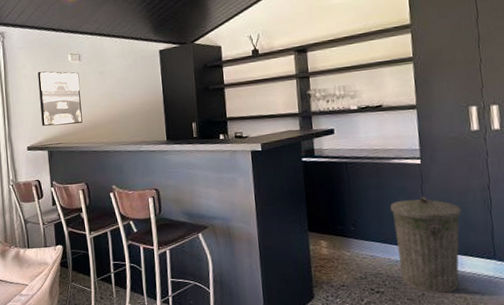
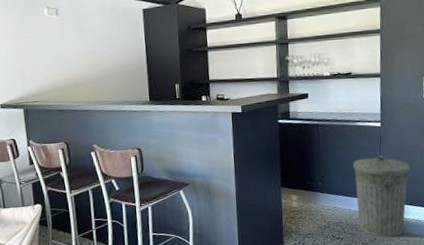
wall art: present [37,71,83,127] -> none [10,24,61,84]

